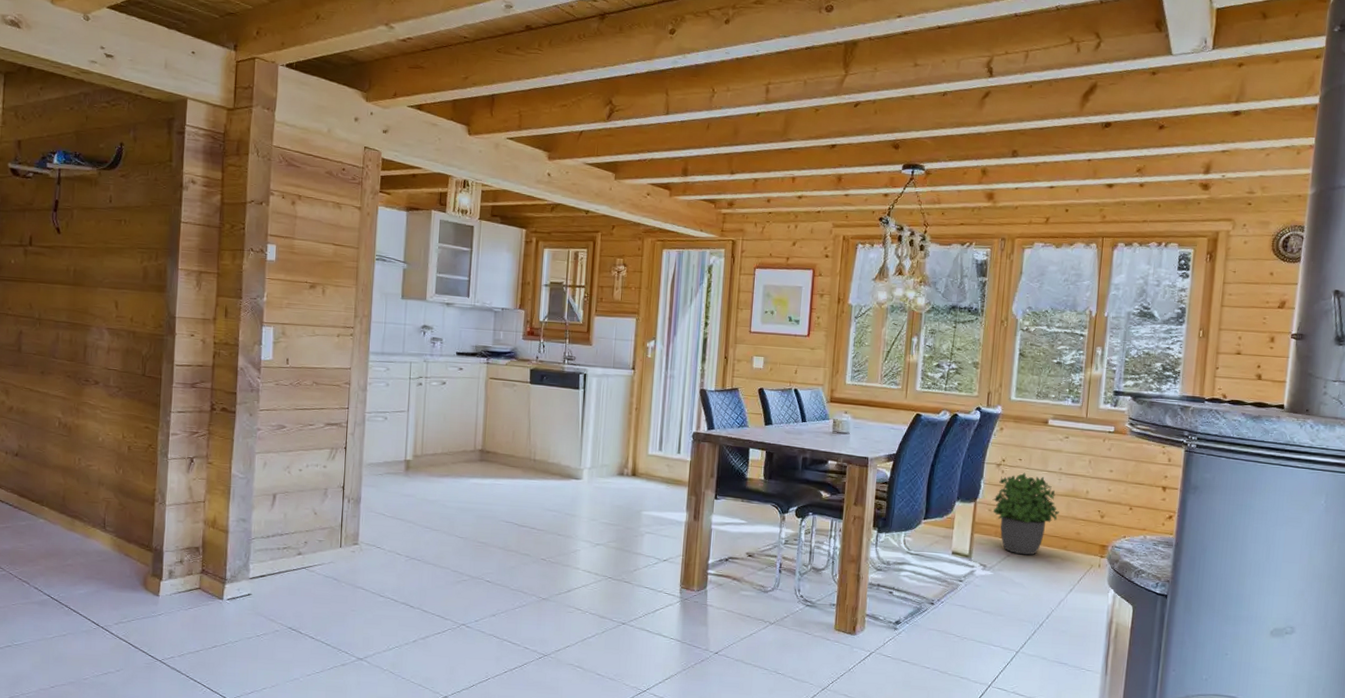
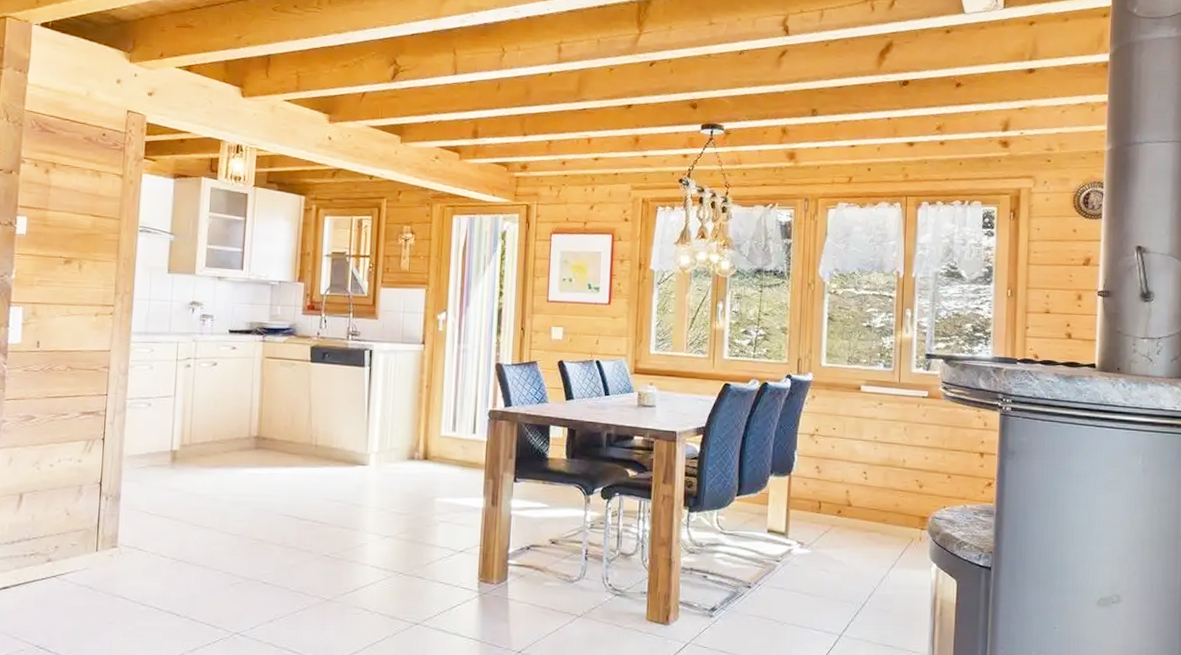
potted plant: present [992,472,1059,556] -> none [807,442,876,531]

